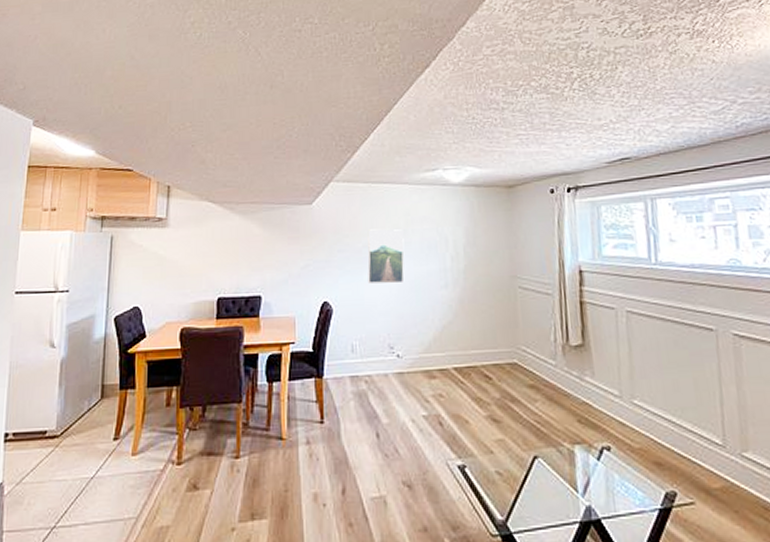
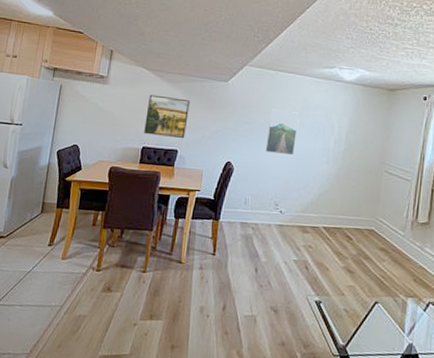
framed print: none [218,232,269,282] -> present [144,94,190,138]

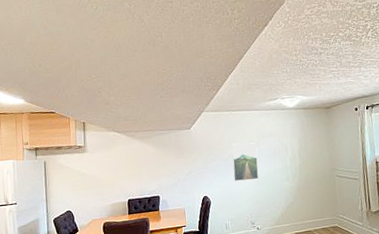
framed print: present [144,94,190,138] -> none [125,151,163,189]

